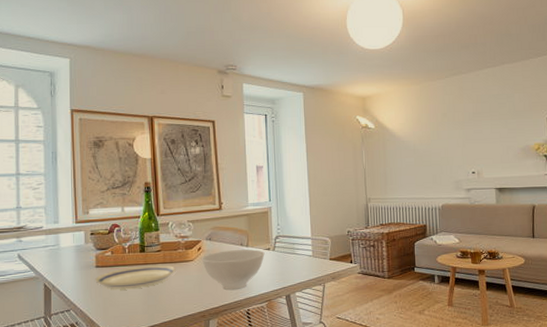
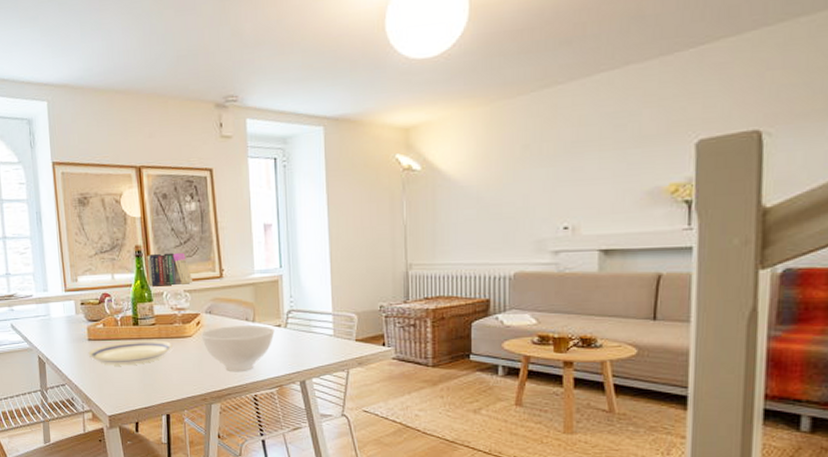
books: none [155,188,196,218] -> present [147,252,194,287]

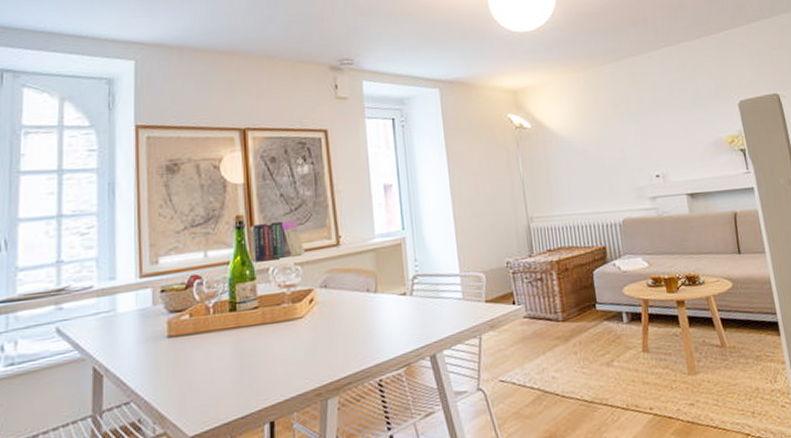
plate: present [88,340,173,365] -> none [166,326,279,367]
bowl: present [200,325,275,372] -> none [313,295,400,355]

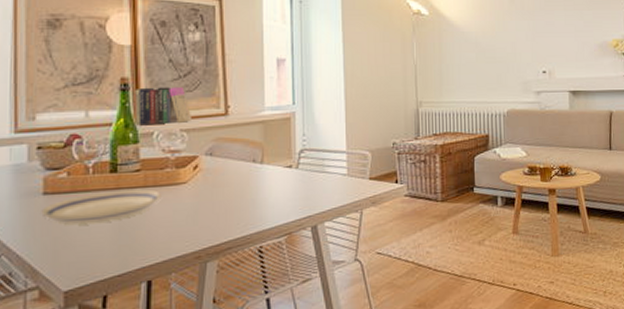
plate: none [166,326,279,367] -> present [41,189,161,225]

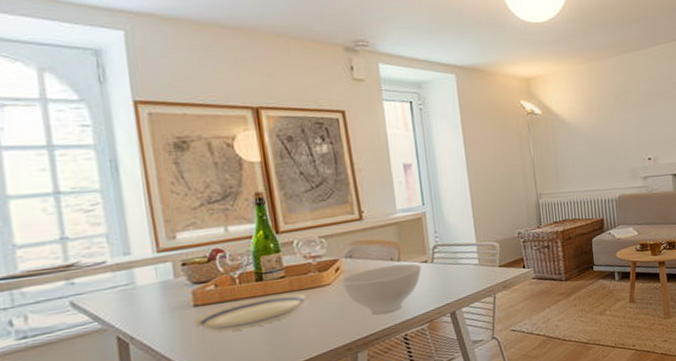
books: present [135,86,193,126] -> none [271,196,329,236]
bowl: none [197,167,285,222] -> present [340,263,422,315]

